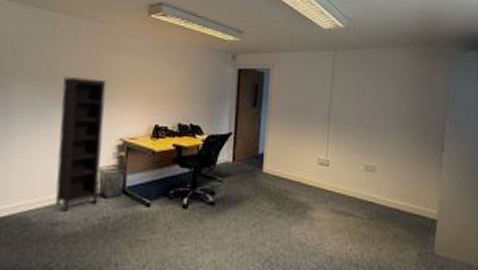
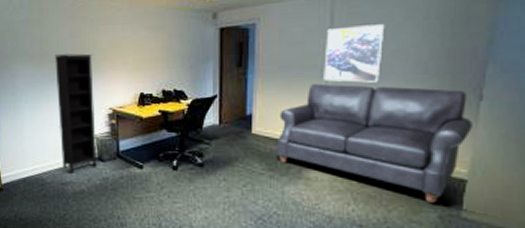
sofa: none [284,128,438,242] -> present [276,83,473,204]
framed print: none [326,80,374,130] -> present [324,24,385,83]

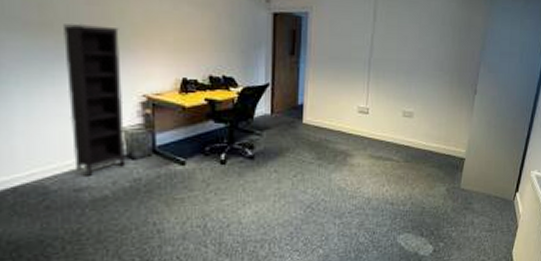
sofa: present [276,83,473,204] -> none [325,75,470,180]
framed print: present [324,24,385,83] -> none [367,24,415,77]

